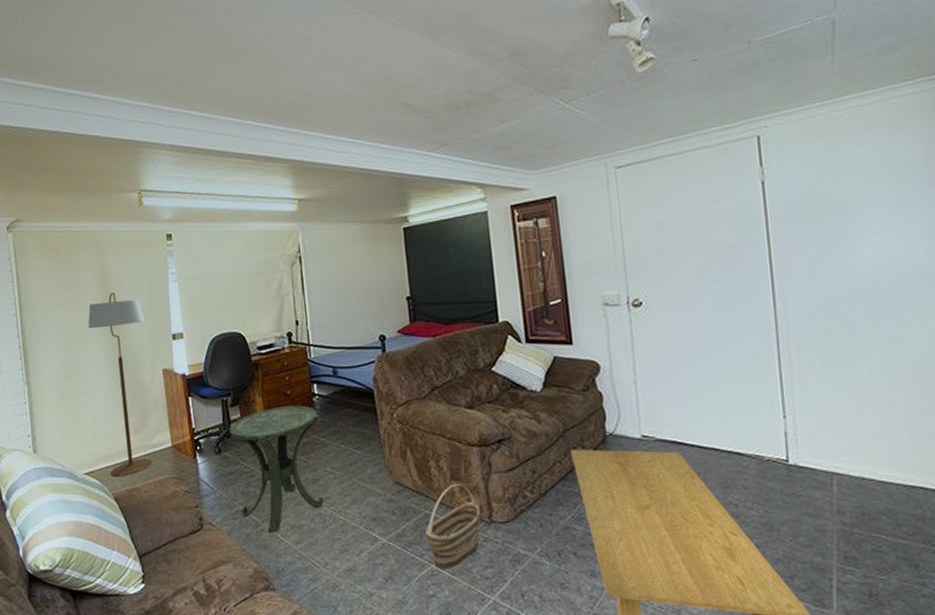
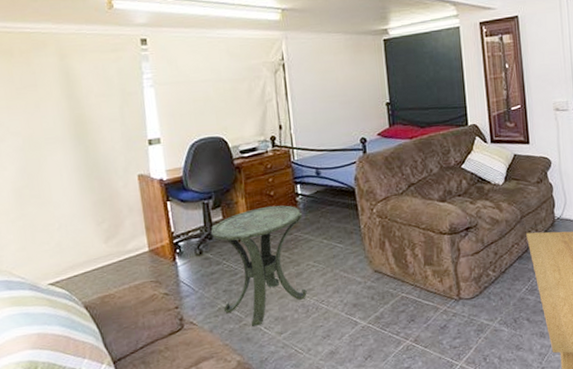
floor lamp: present [88,293,152,478] -> none [50,98,127,286]
basket: present [425,484,482,569] -> none [402,268,451,344]

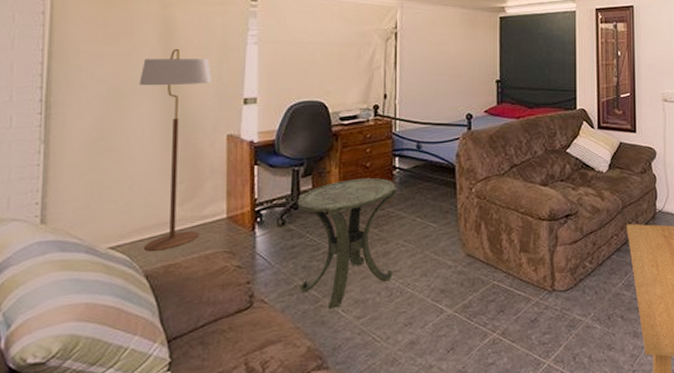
floor lamp: none [50,98,127,286] -> present [139,49,212,252]

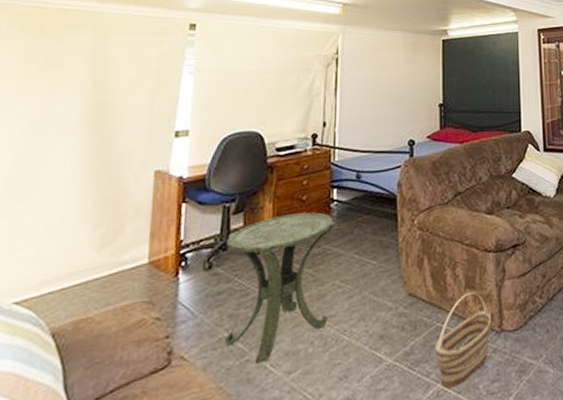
floor lamp: present [139,49,212,252] -> none [52,82,143,306]
basket: none [491,256,545,337] -> present [435,292,492,388]

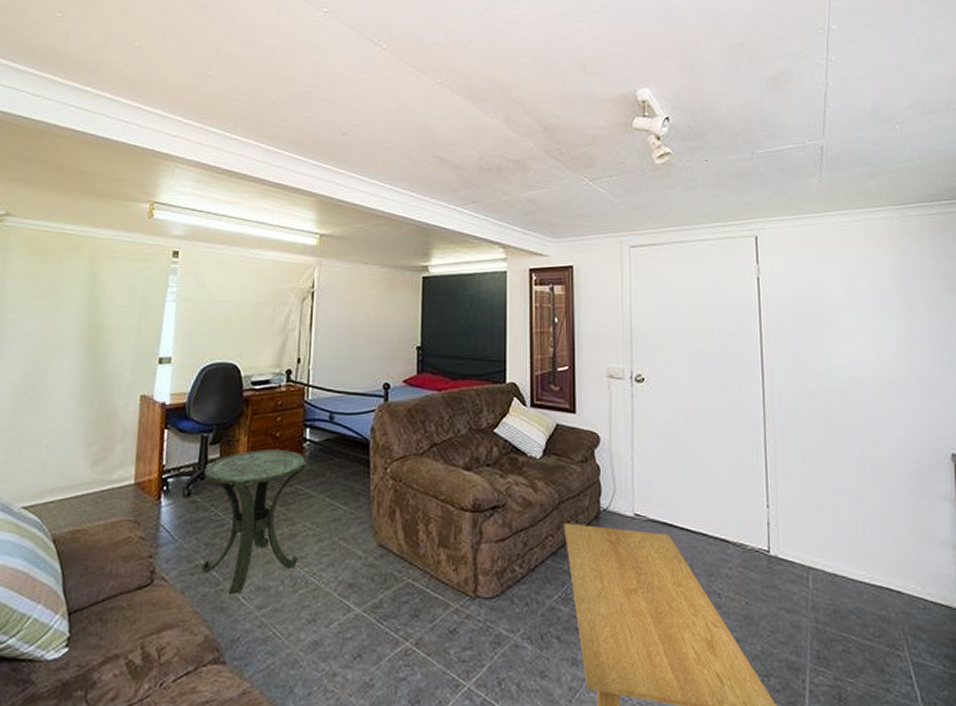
basket: present [435,292,492,388] -> none [404,552,466,648]

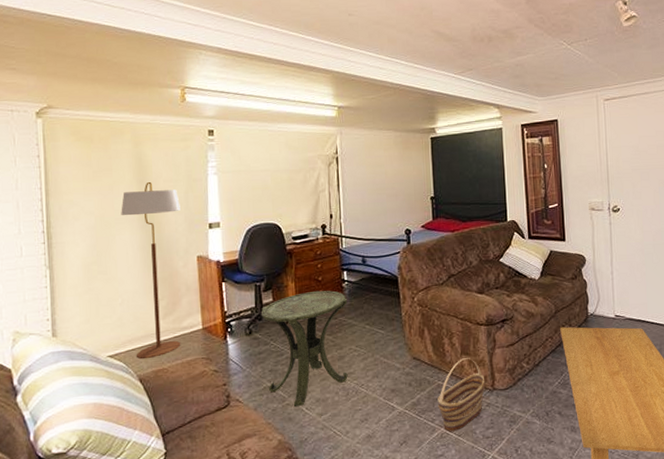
floor lamp: none [53,305,131,515] -> present [121,182,181,360]
basket: none [404,552,466,648] -> present [437,358,486,431]

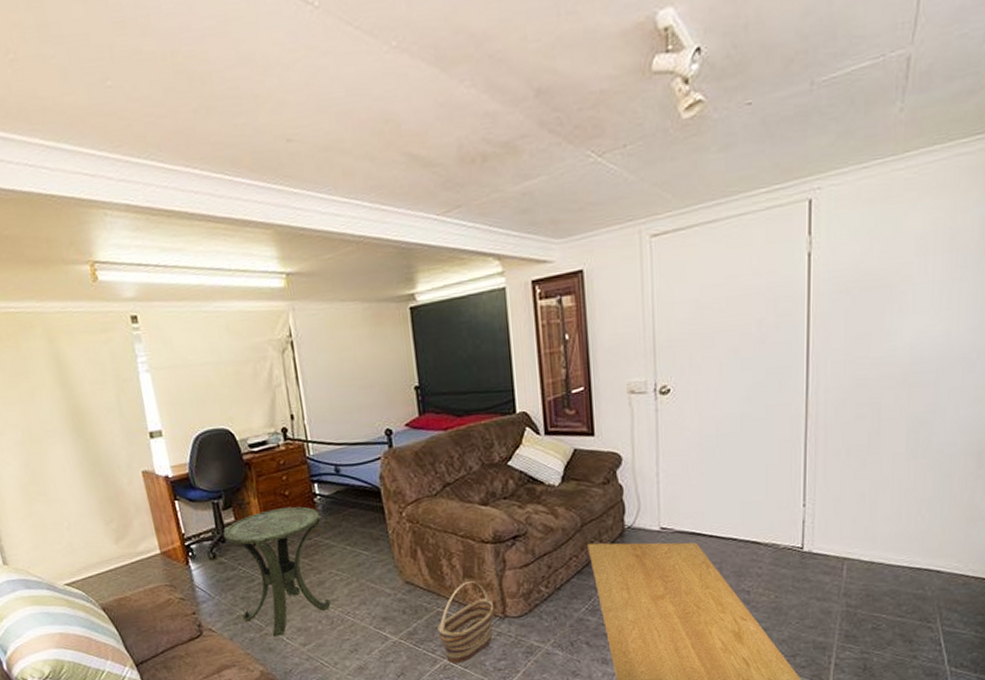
floor lamp: present [121,182,181,360] -> none [46,386,140,588]

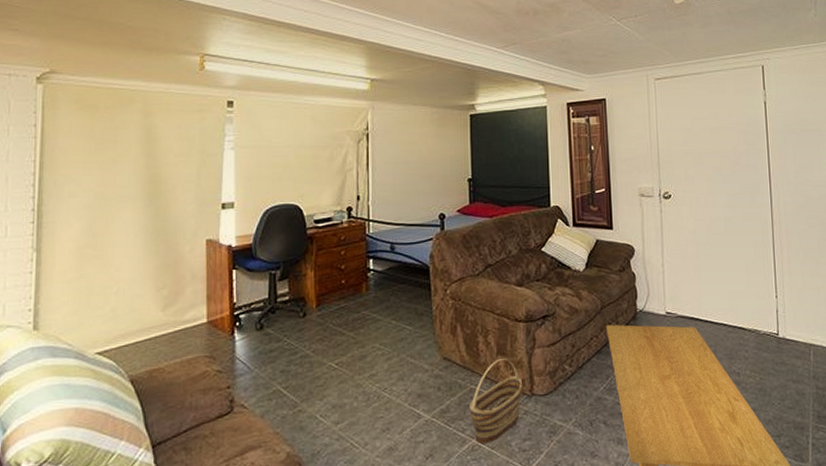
side table: present [223,506,331,636] -> none [275,280,373,413]

